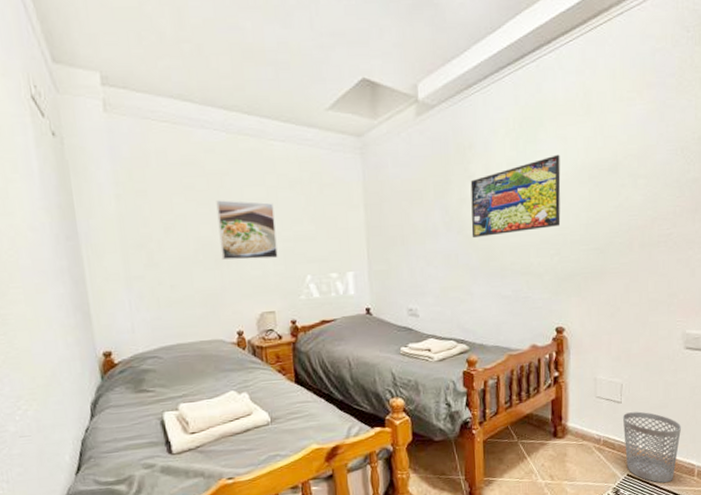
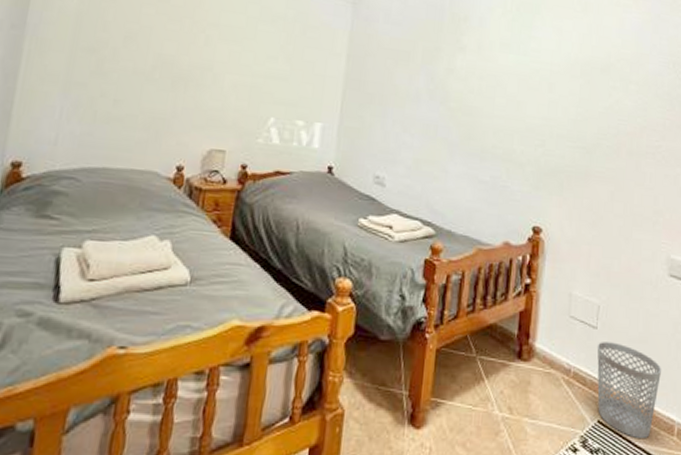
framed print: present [216,200,278,260] -> none [180,19,250,93]
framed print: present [470,154,561,237] -> none [455,44,554,117]

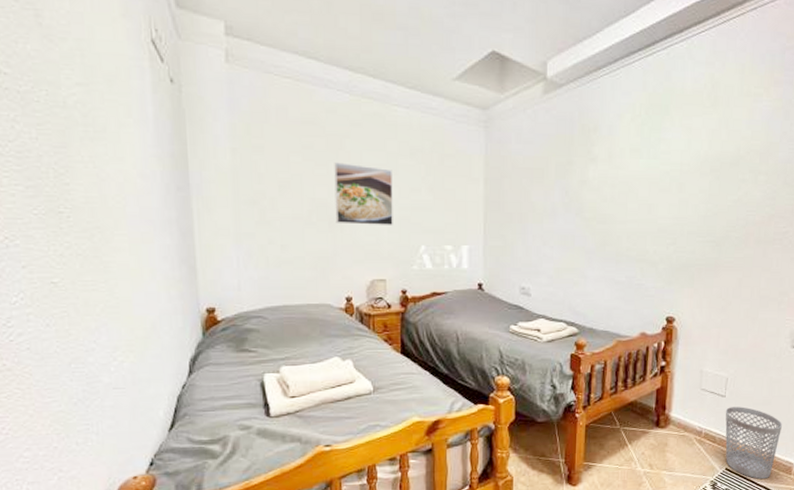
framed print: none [180,19,250,93] -> present [334,162,393,226]

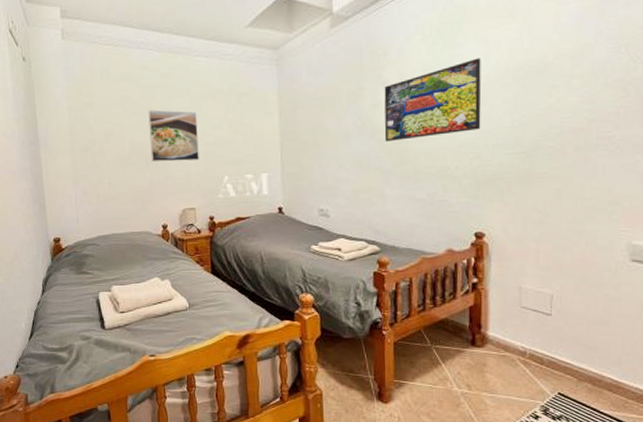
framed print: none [590,144,684,221] -> present [384,58,482,141]
wastebasket: present [725,406,783,480] -> none [552,326,627,407]

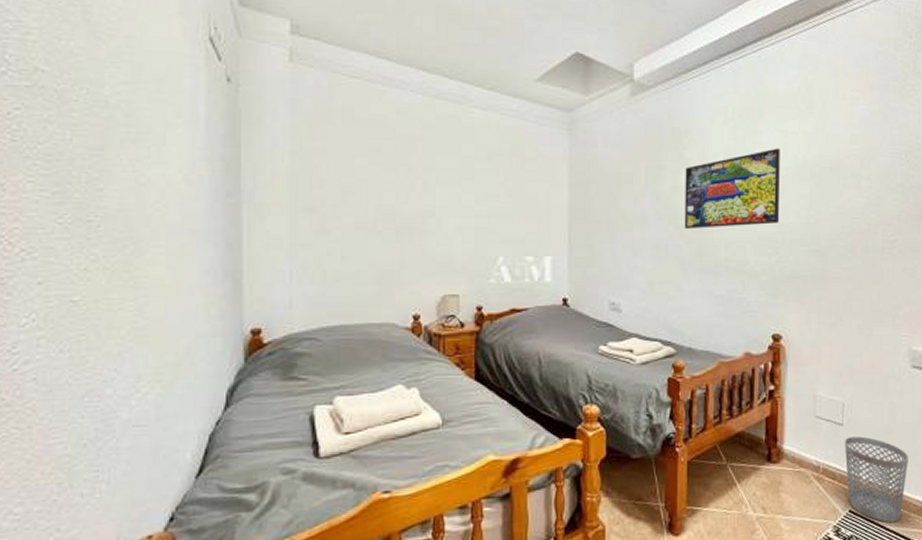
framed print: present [148,109,199,162] -> none [404,166,468,236]
wastebasket: none [552,326,627,407] -> present [844,436,909,523]

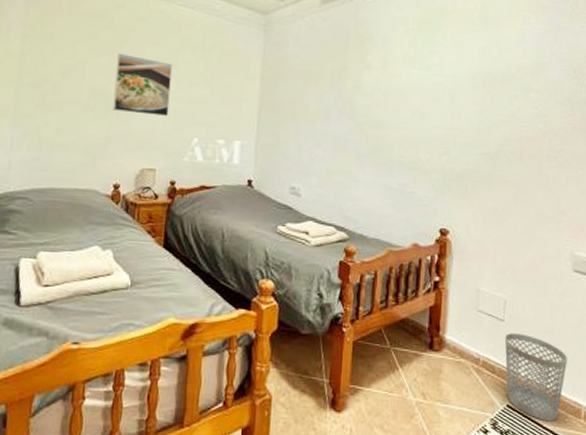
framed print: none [404,166,468,236] -> present [112,53,173,117]
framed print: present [684,148,781,229] -> none [363,58,456,127]

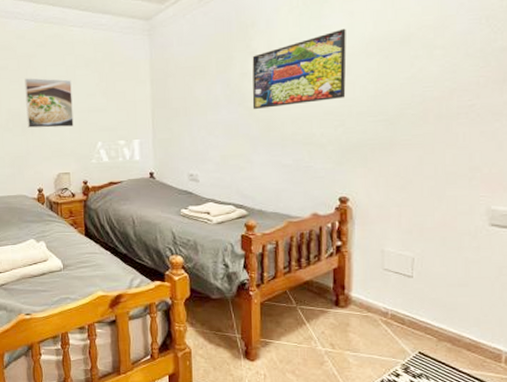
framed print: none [363,58,456,127] -> present [252,28,346,109]
wastebasket: present [504,333,568,422] -> none [413,288,486,366]

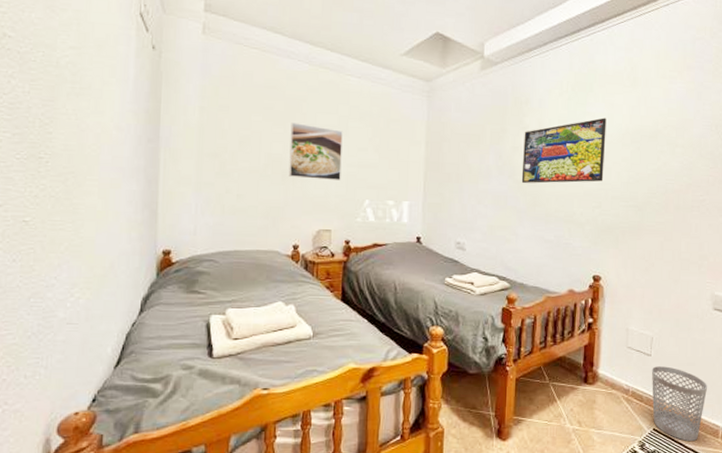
wastebasket: none [413,288,486,366] -> present [651,366,708,442]

